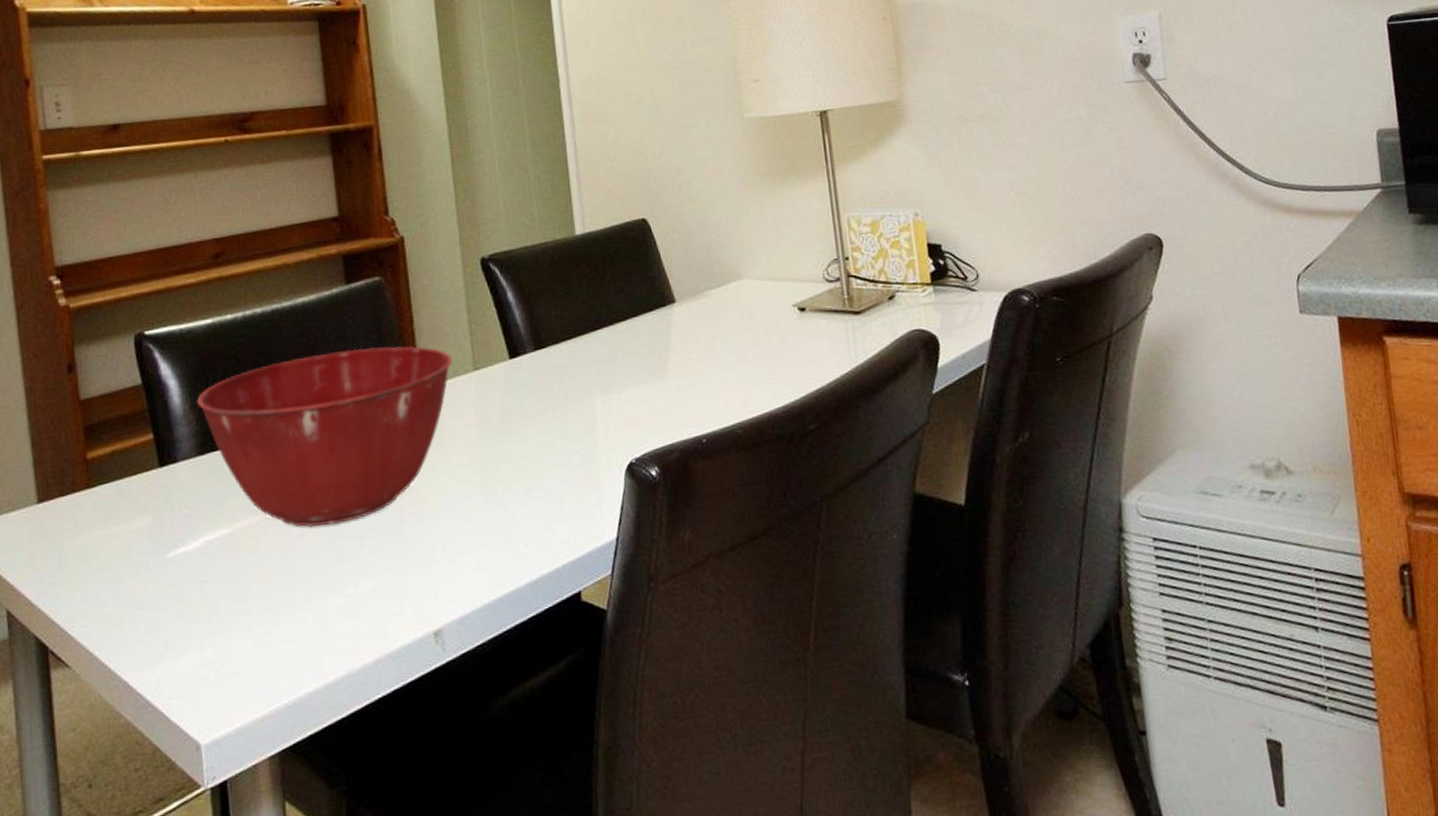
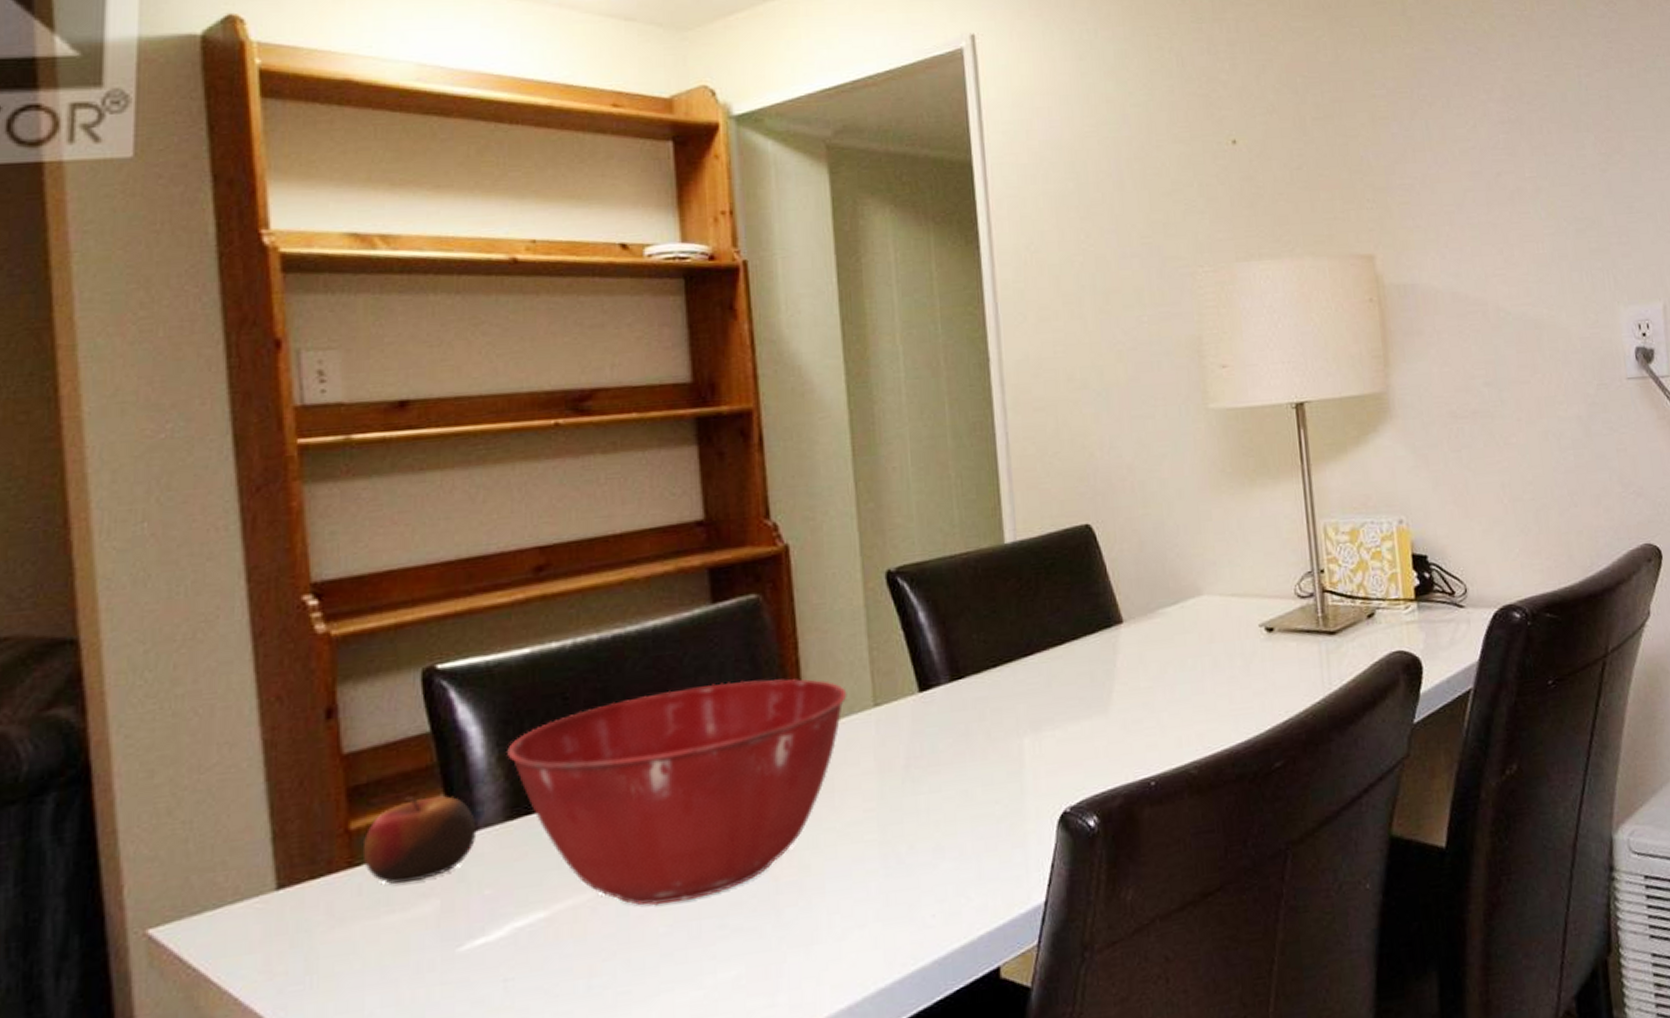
apple: none [96,435,177,503] -> present [362,796,477,884]

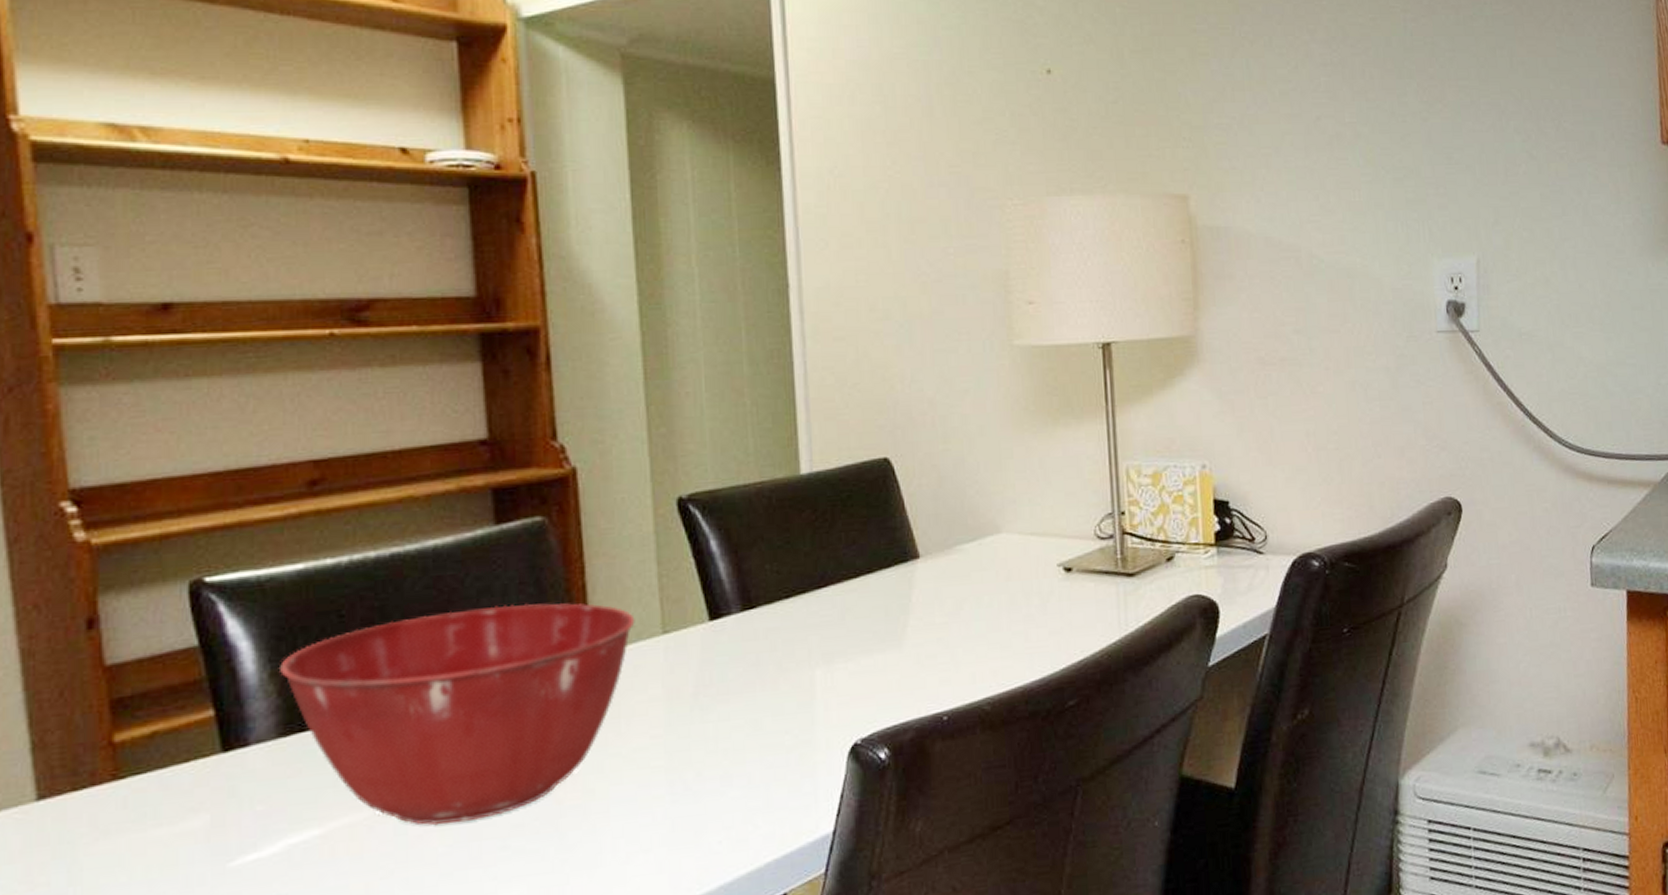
apple: present [362,796,477,884] -> none [127,711,248,798]

